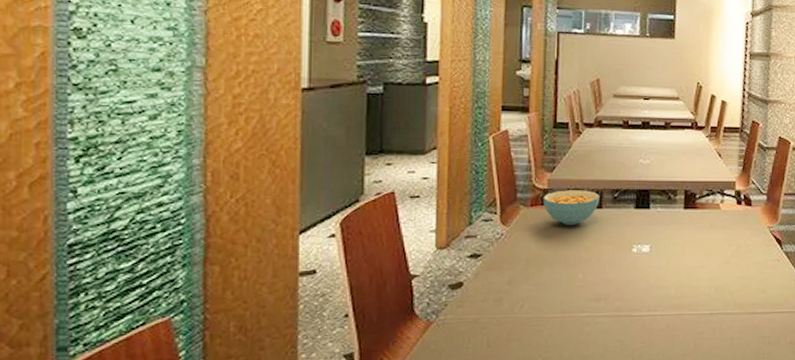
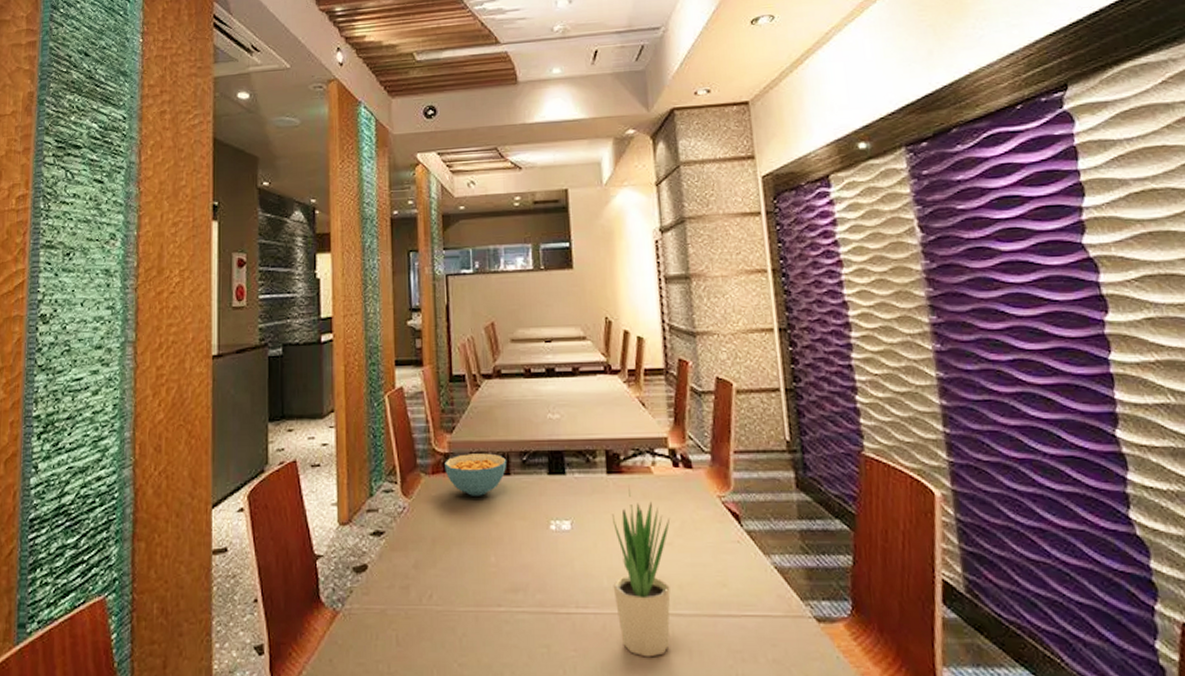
potted plant: none [679,220,729,345] -> present [611,488,671,658]

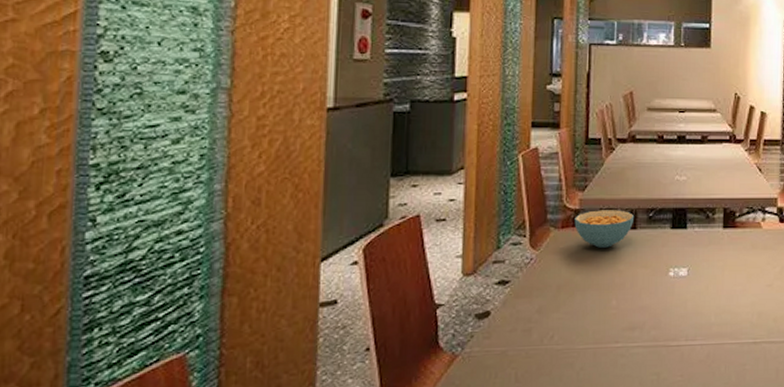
potted plant: present [611,488,671,658] -> none [719,240,772,378]

